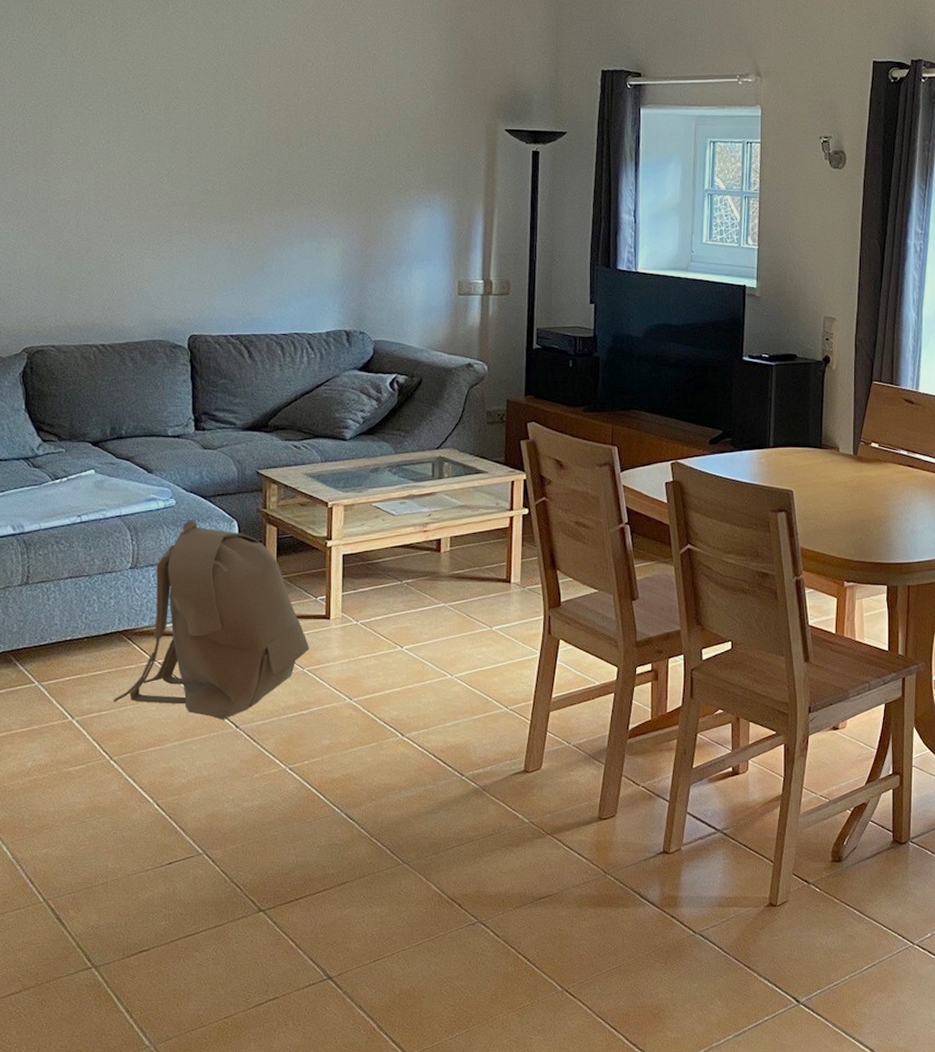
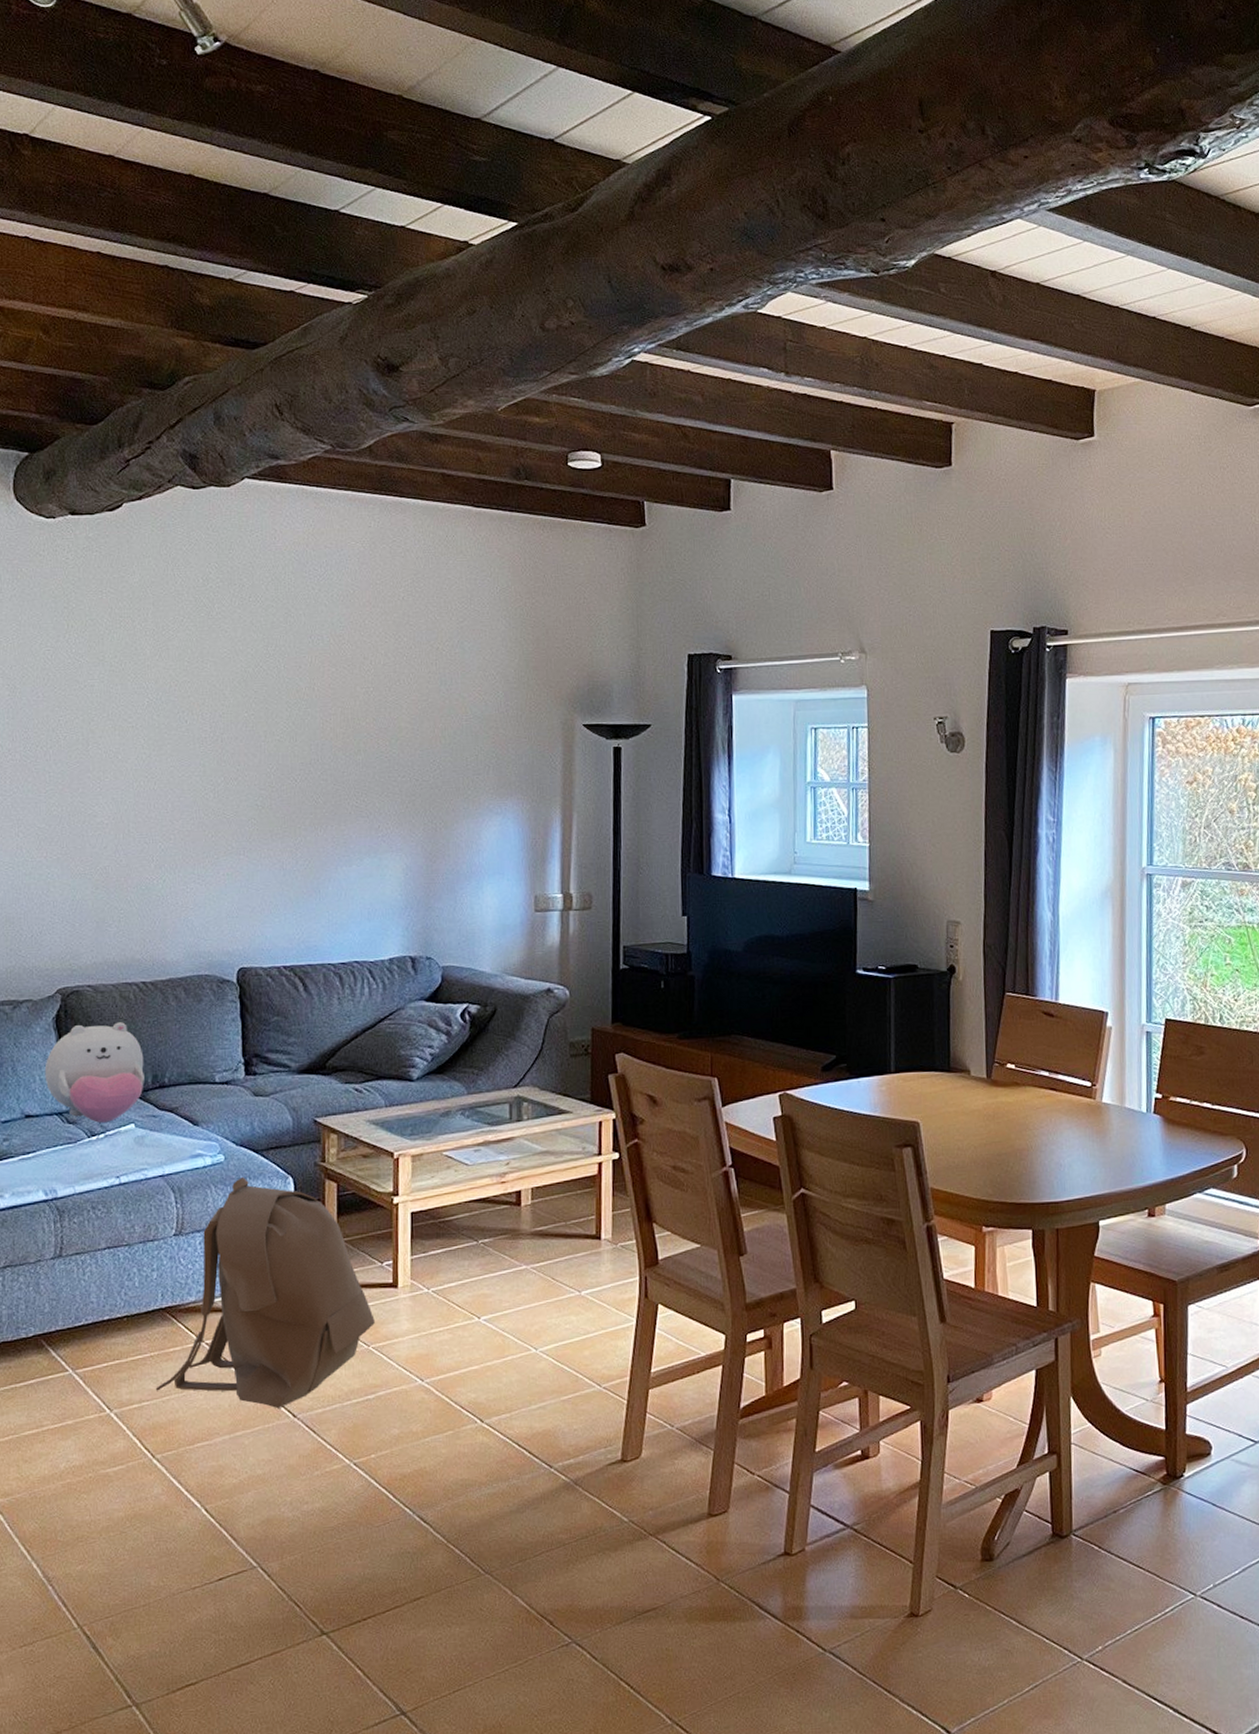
plush toy: none [12,379,103,468] -> present [44,1022,144,1123]

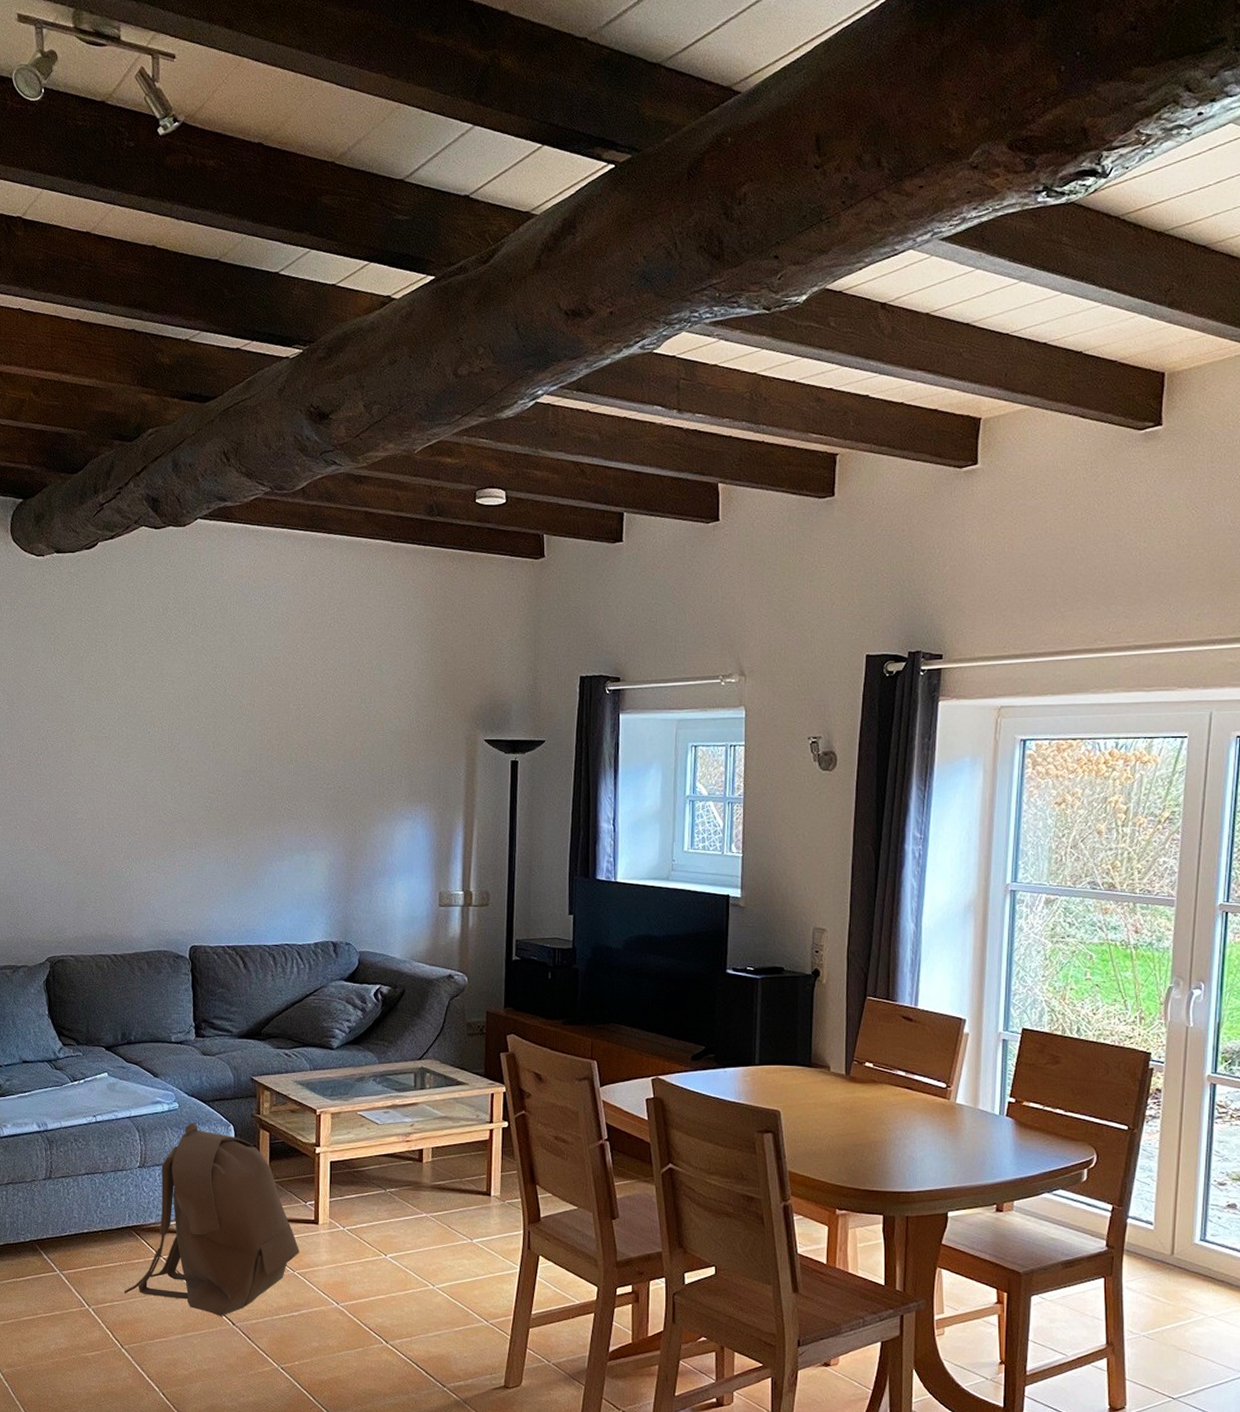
plush toy: present [44,1022,144,1123] -> none [37,987,115,1070]

